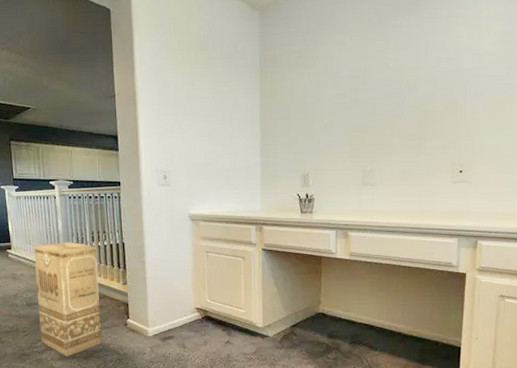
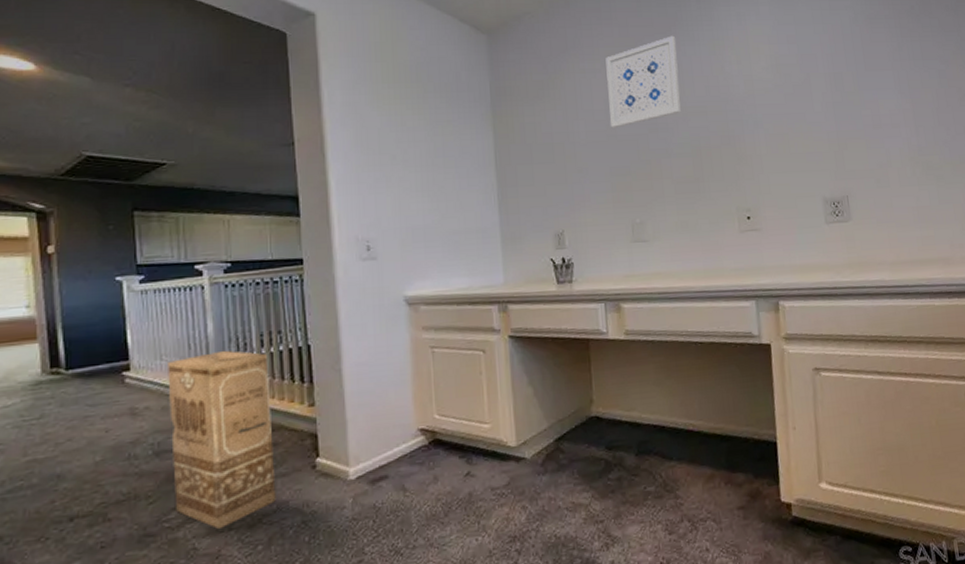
wall art: none [354,13,416,92] -> present [605,35,681,128]

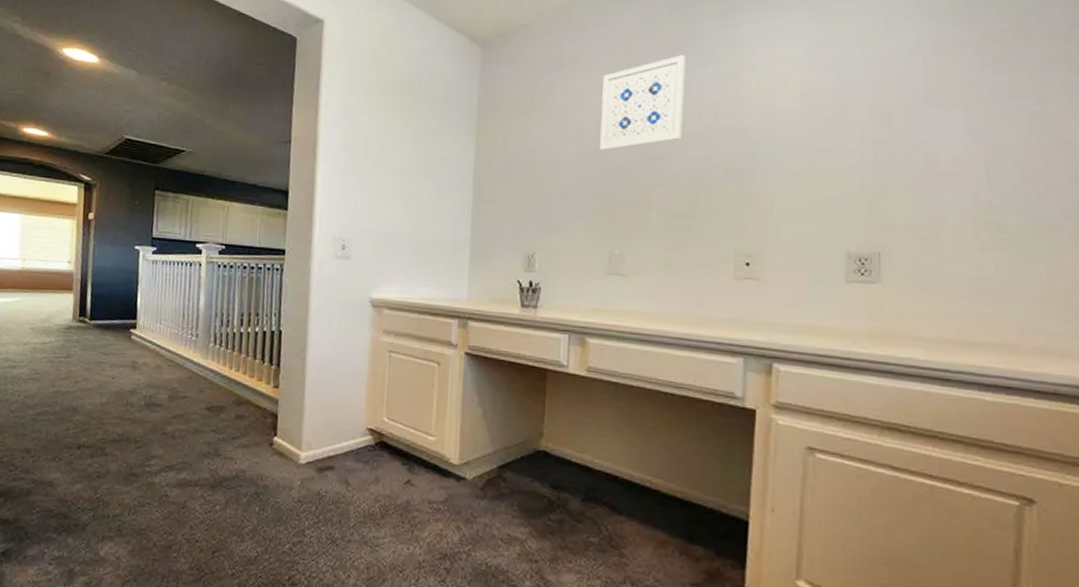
cardboard box: present [168,350,276,530] -> none [156,323,245,484]

